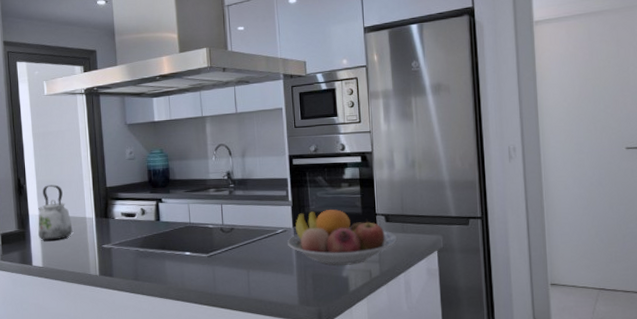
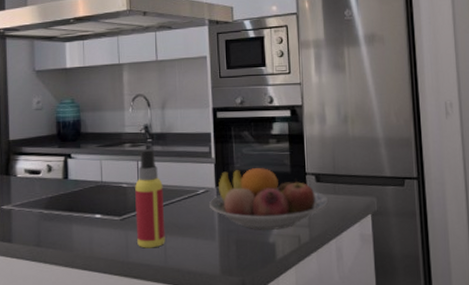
spray bottle: none [220,193,249,282] -> present [135,149,165,248]

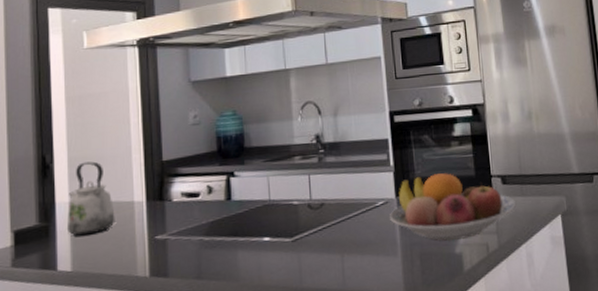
spray bottle: present [135,149,165,248] -> none [307,160,343,271]

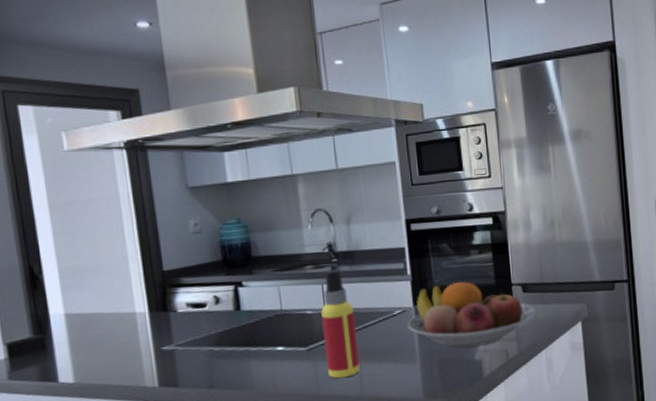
kettle: present [68,161,115,236] -> none [63,272,117,348]
spray bottle: none [307,160,343,271] -> present [321,270,360,379]

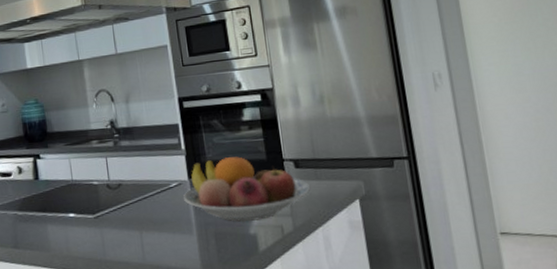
spray bottle: present [321,270,360,379] -> none [106,144,142,246]

